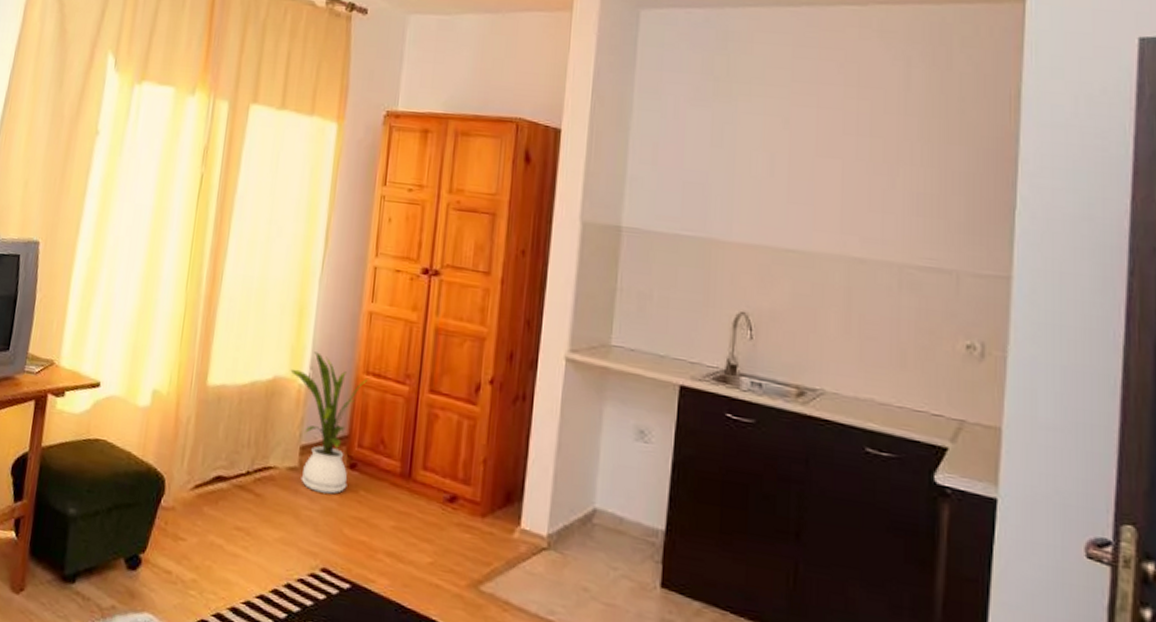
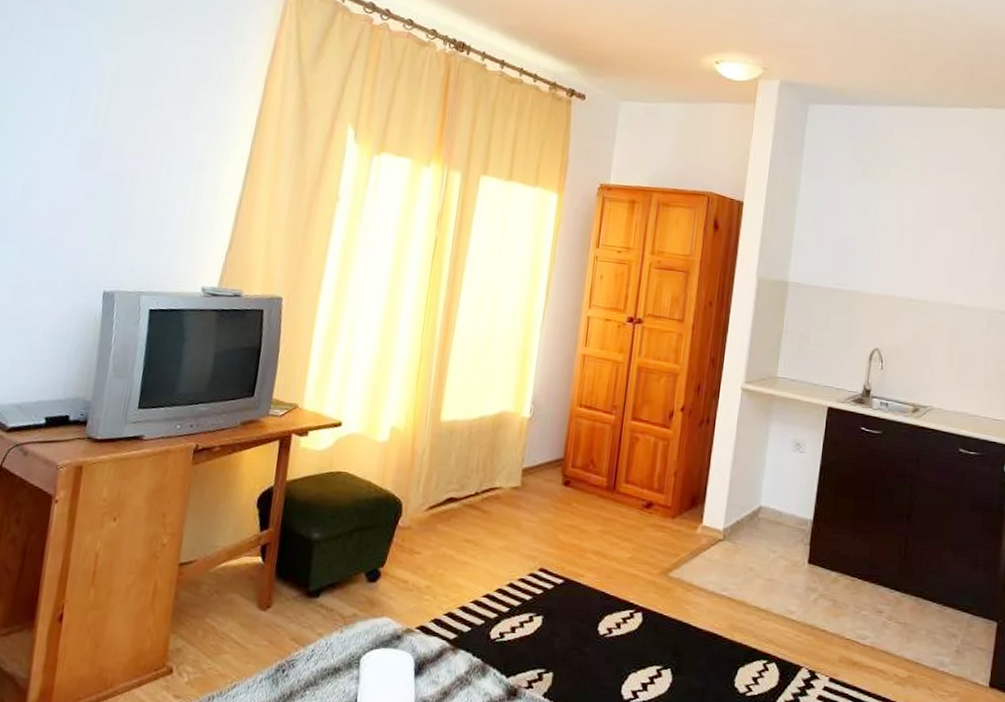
house plant: present [290,352,367,494] -> none [514,389,580,507]

